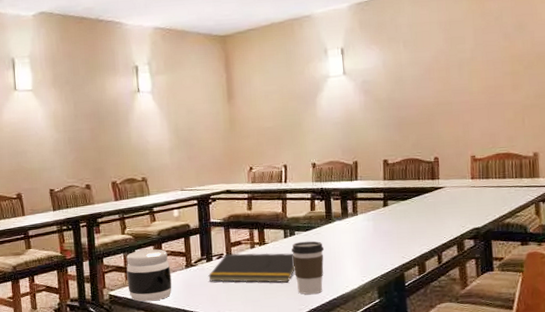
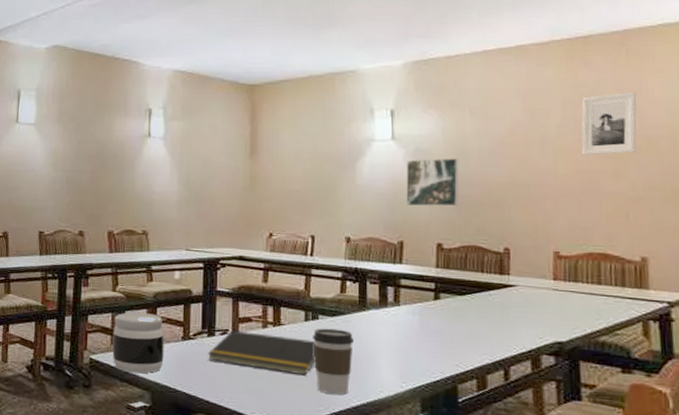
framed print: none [356,86,399,131] -> present [406,158,459,207]
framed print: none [488,17,529,74] -> present [581,93,637,155]

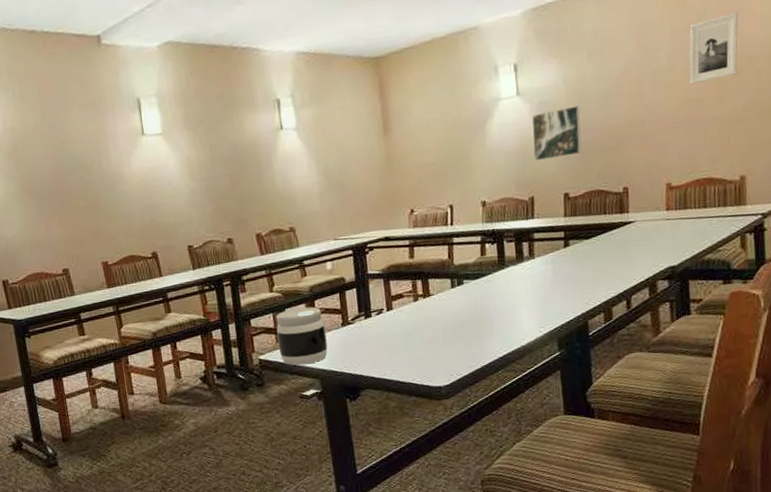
notepad: present [207,330,316,375] -> none [366,304,464,340]
coffee cup: present [313,328,353,395] -> none [460,289,497,350]

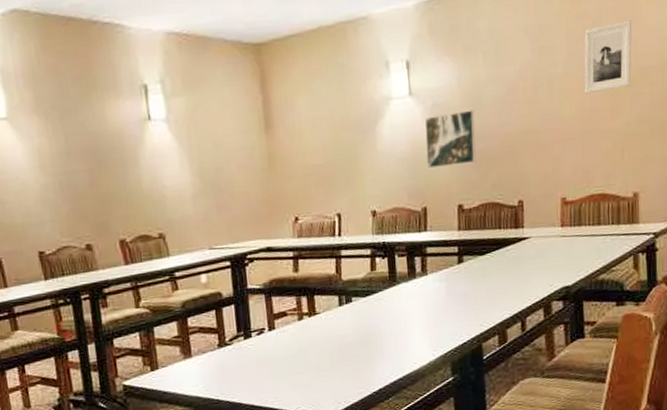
jar: present [276,306,328,366] -> none [143,325,202,393]

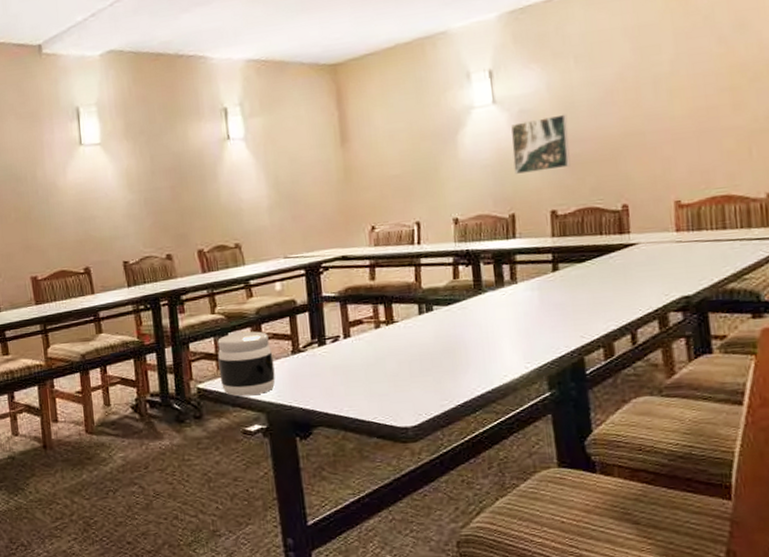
jar: none [143,325,202,393] -> present [217,331,275,397]
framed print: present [584,20,632,94] -> none [694,12,756,91]

